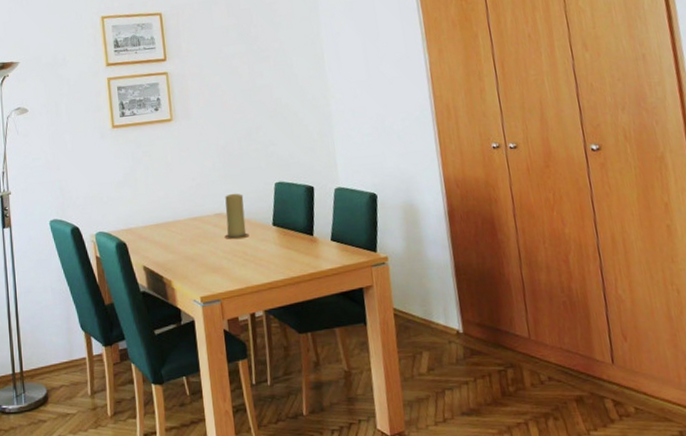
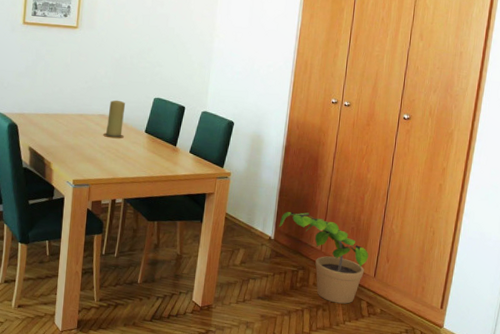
potted plant: none [465,291,597,407] -> present [279,212,369,304]

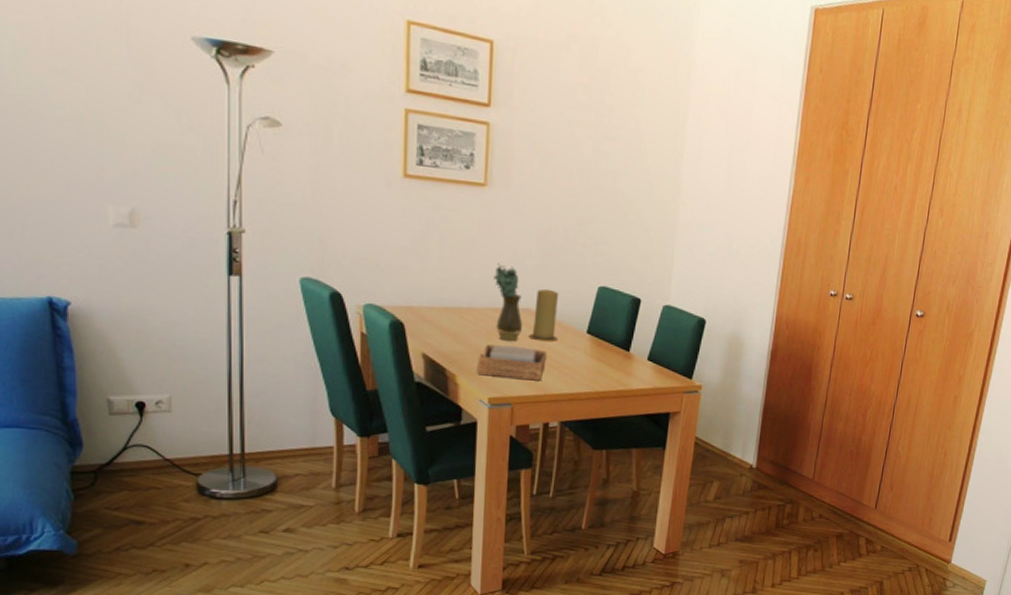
napkin holder: none [66,140,116,168] -> present [477,344,547,381]
vase: none [80,82,100,138] -> present [494,263,523,341]
potted plant: present [279,212,369,304] -> none [762,433,870,542]

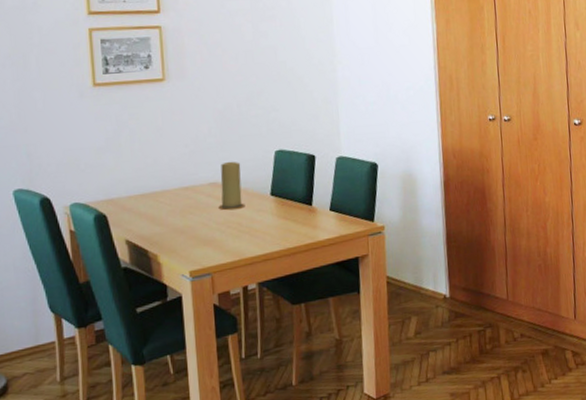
napkin holder: present [477,344,547,381] -> none [175,217,238,252]
vase: present [494,263,523,341] -> none [181,146,213,215]

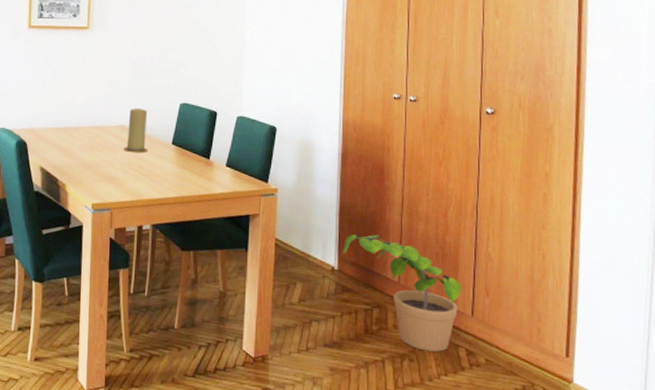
potted plant: none [452,257,564,360] -> present [342,234,462,352]

